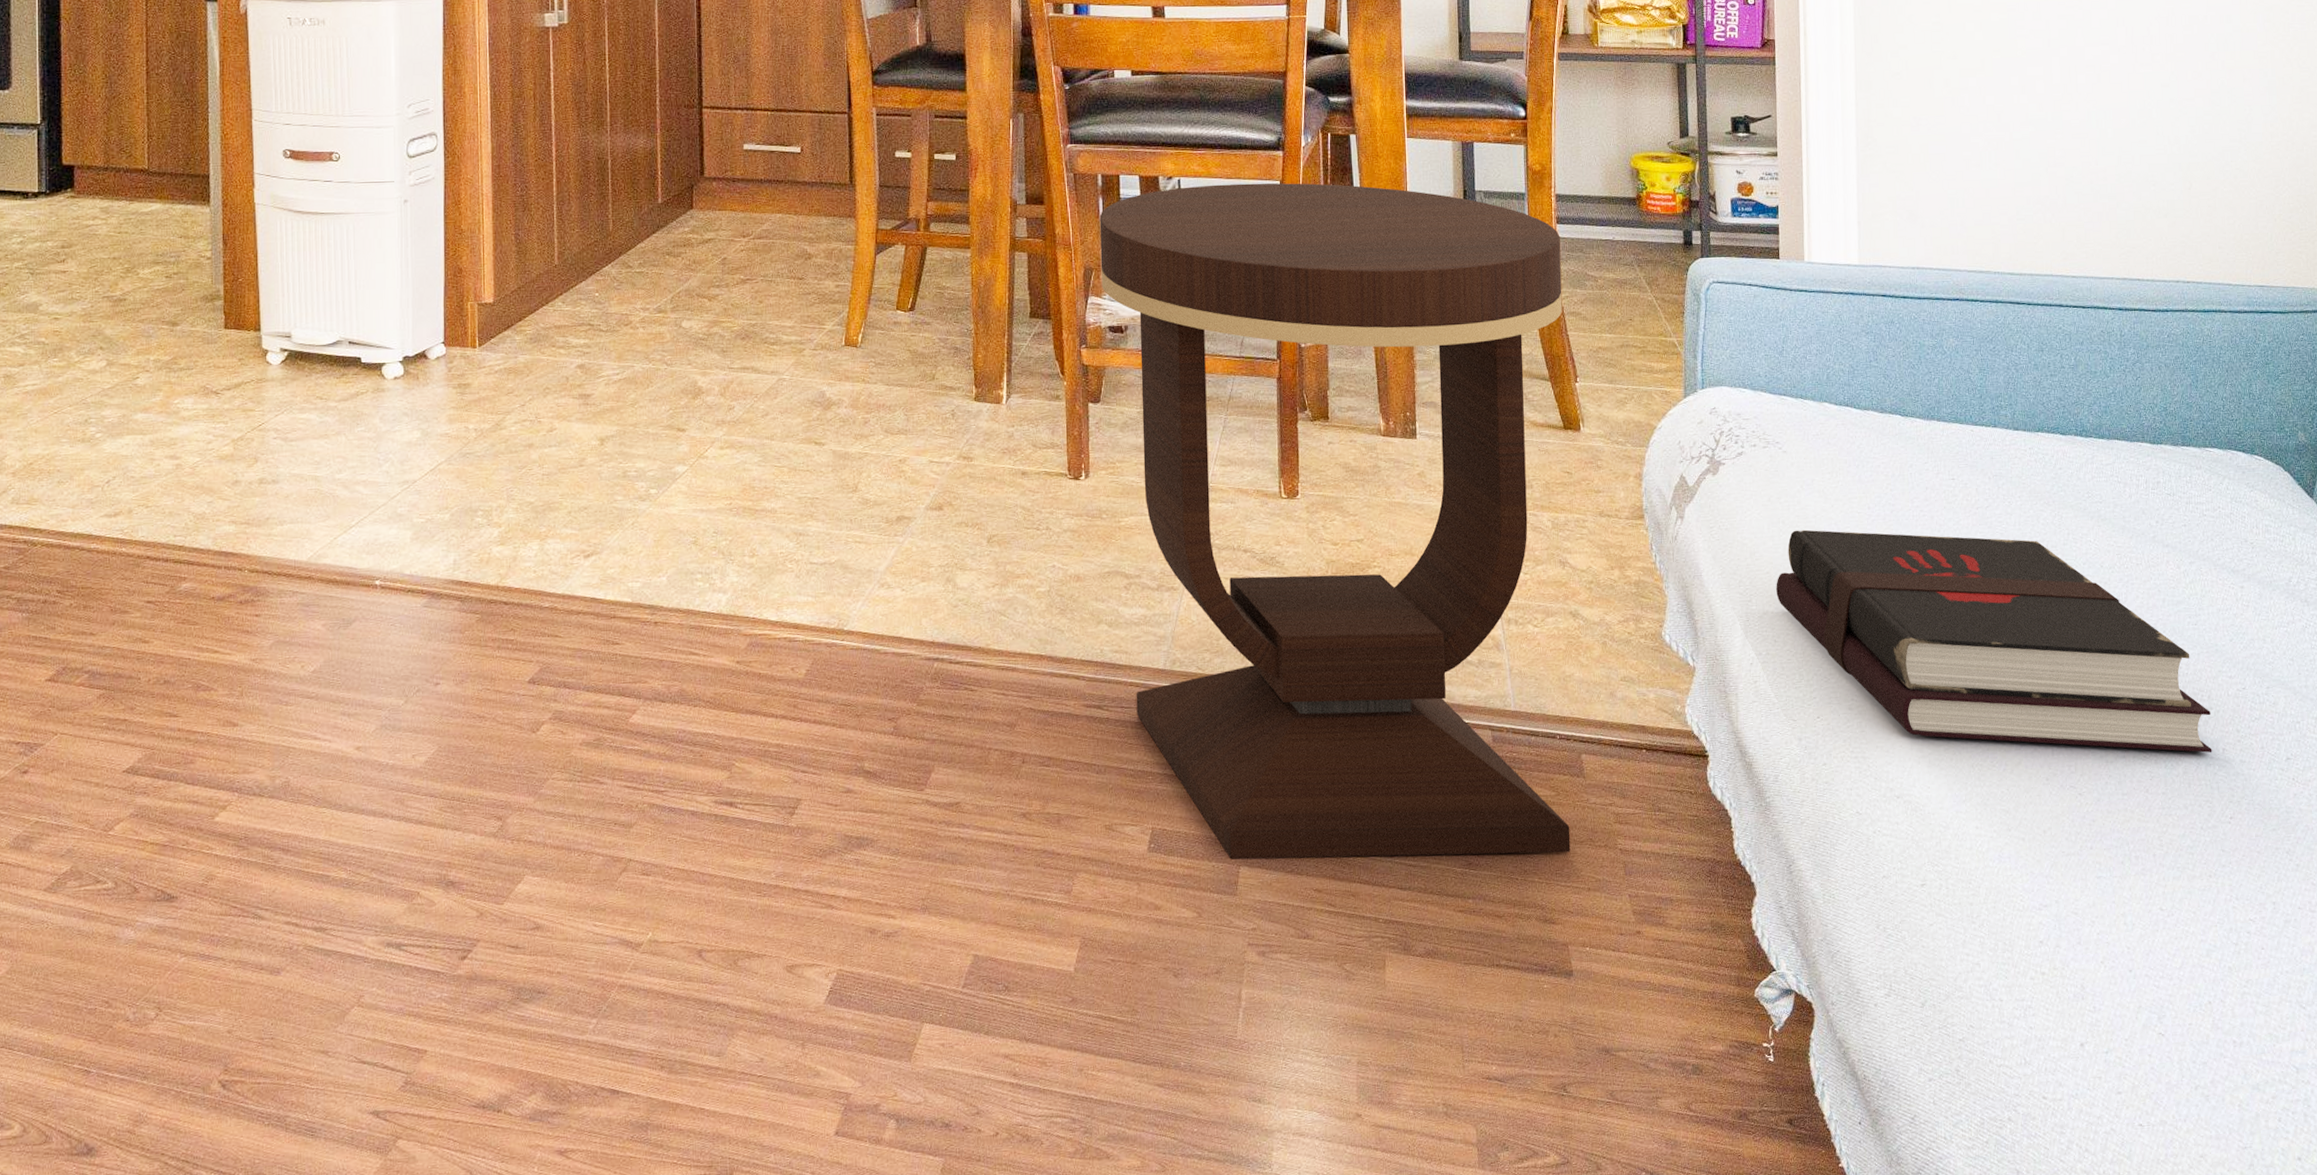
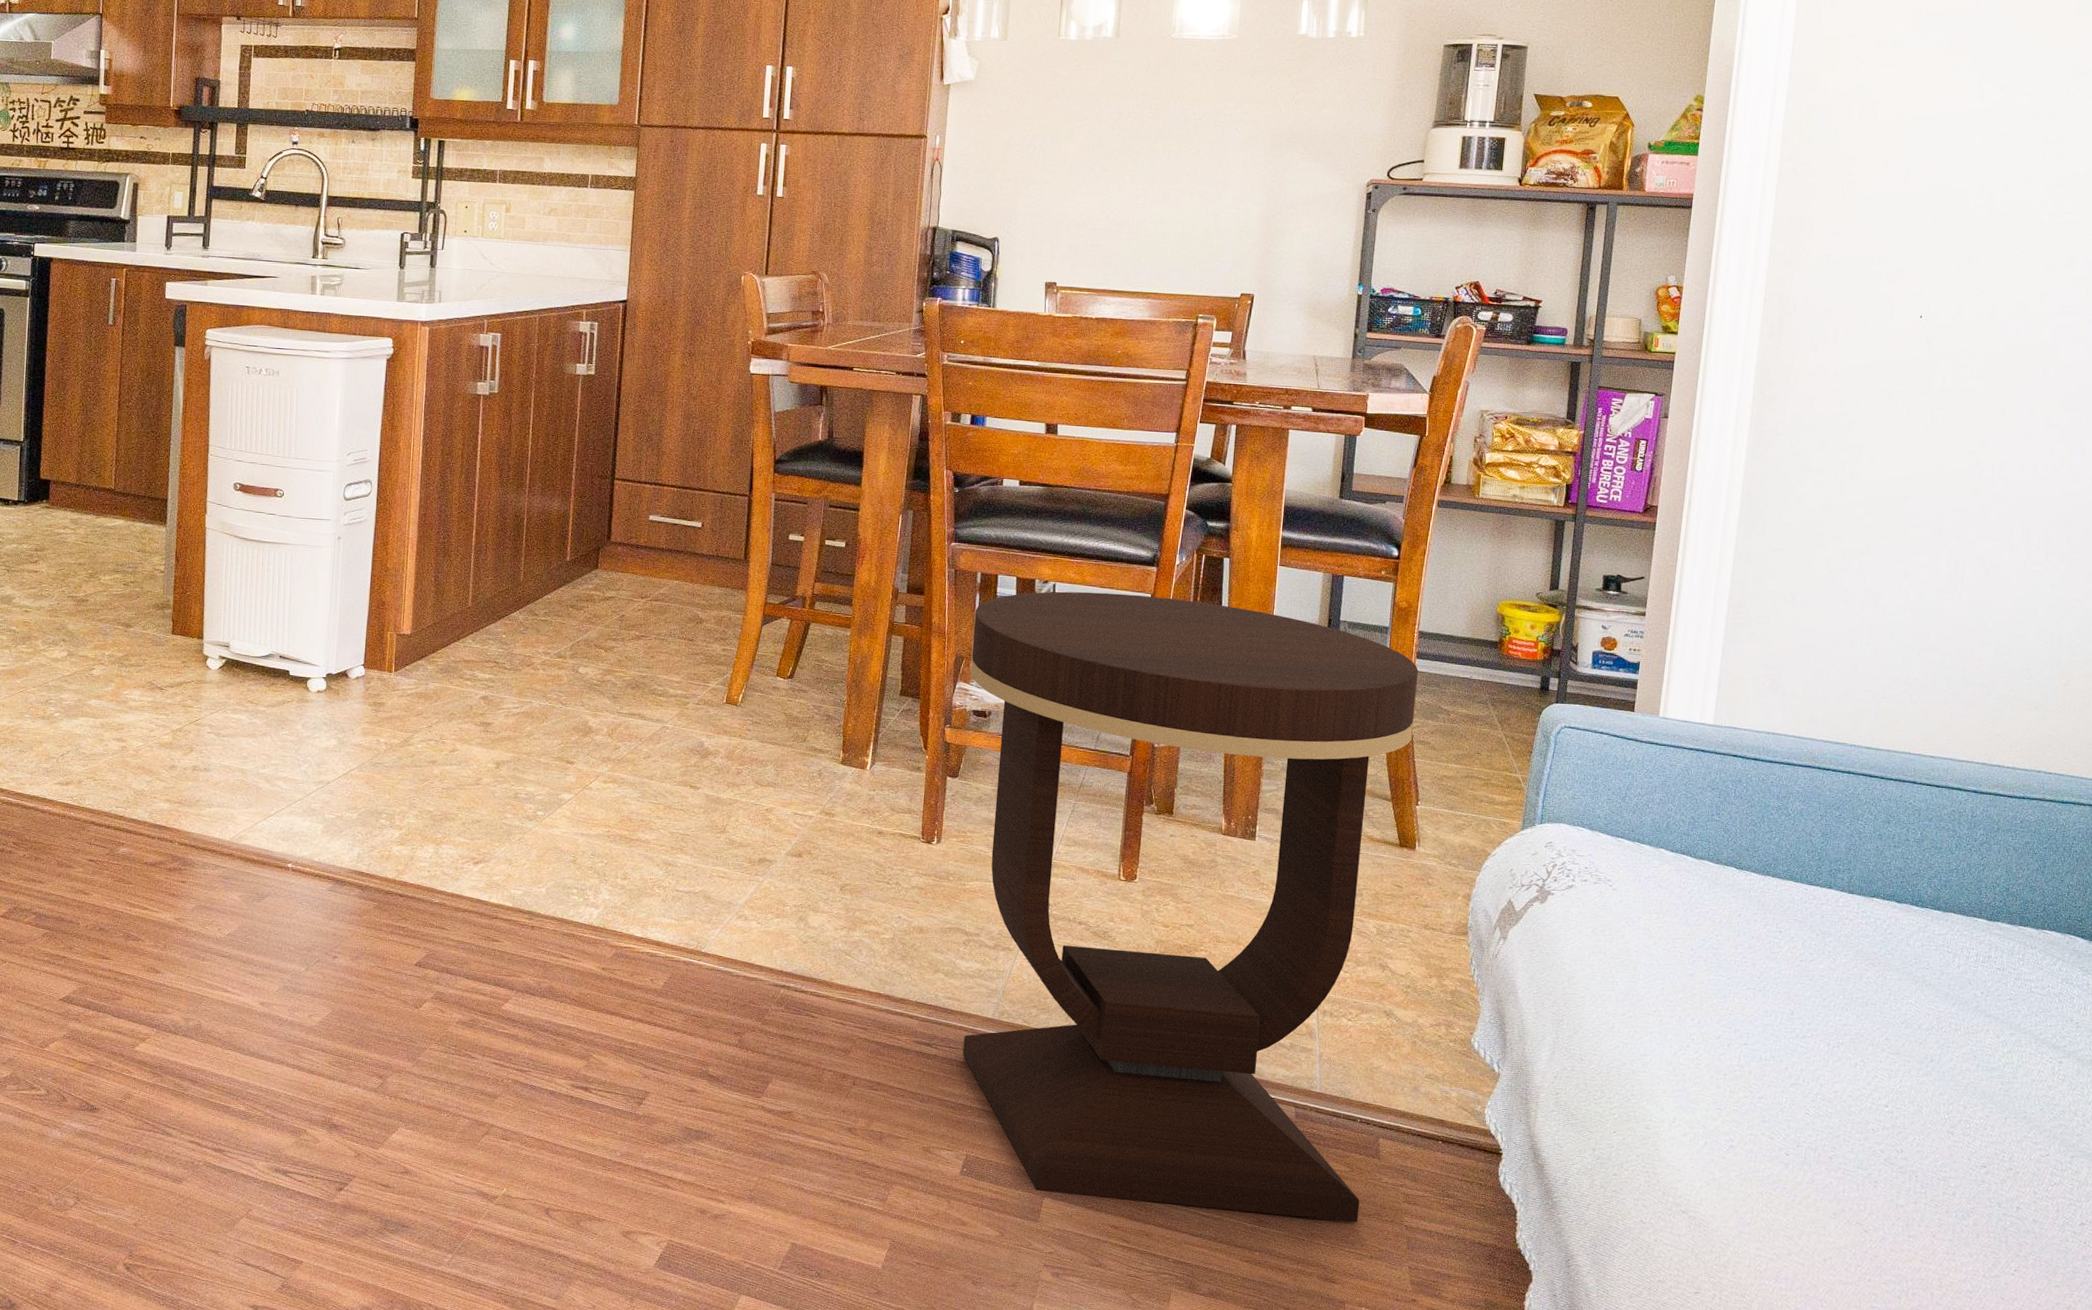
hardback book: present [1776,529,2212,753] -> none [1588,961,2010,1209]

